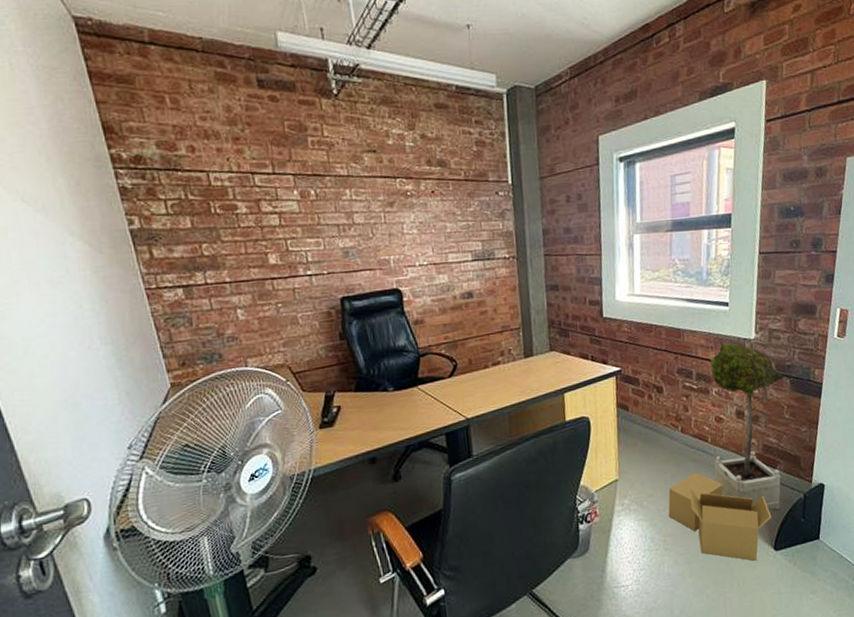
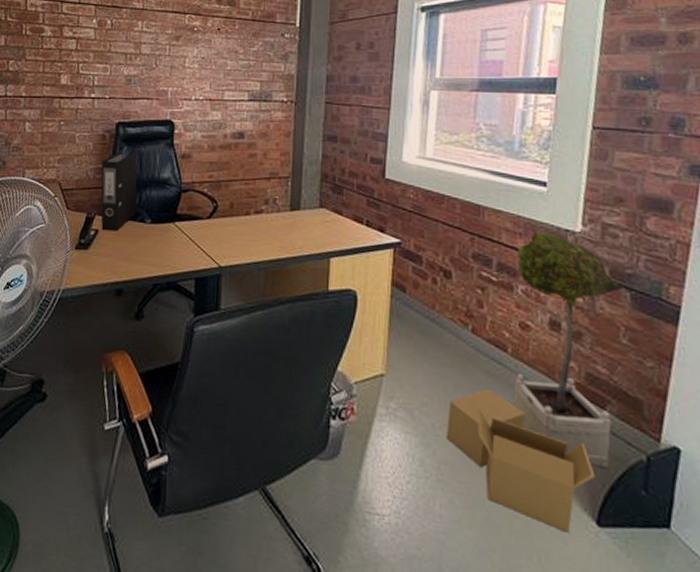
binder: none [331,325,377,406] -> present [101,150,138,232]

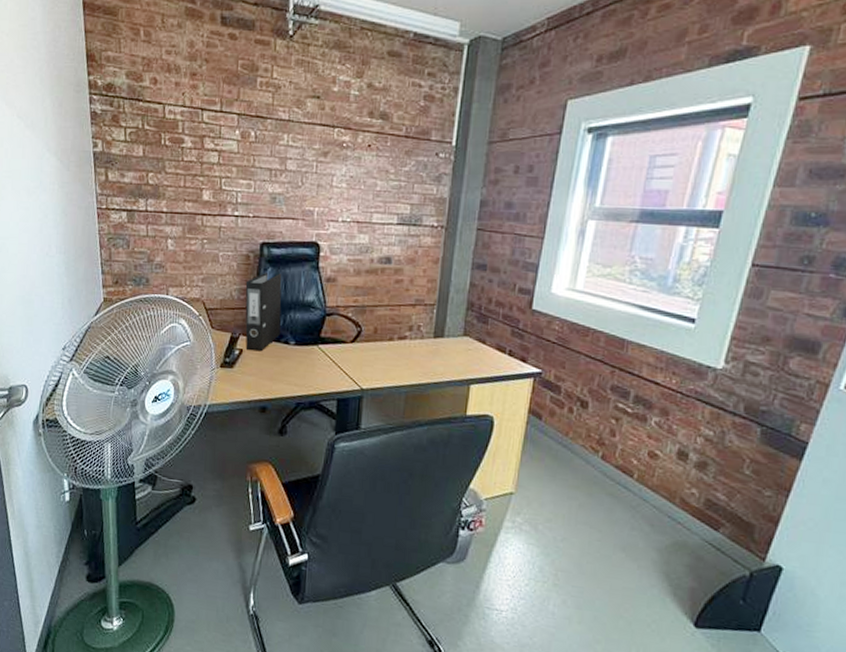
cardboard box: present [446,388,595,533] -> none [565,509,700,631]
potted tree: present [512,230,623,468] -> none [631,365,755,580]

